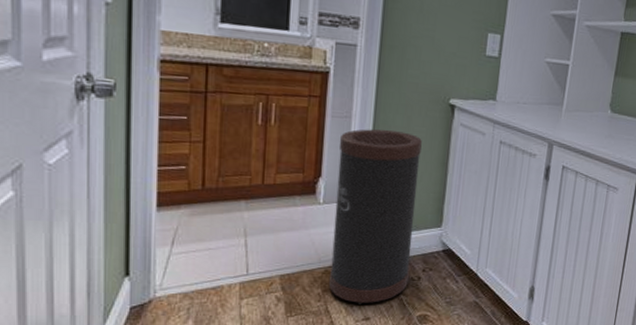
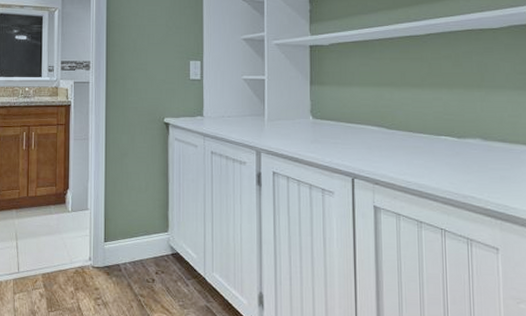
trash can: present [328,129,422,304] -> none [79,148,145,303]

